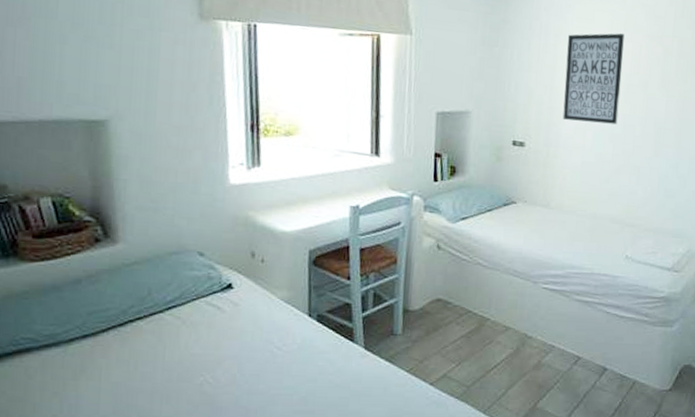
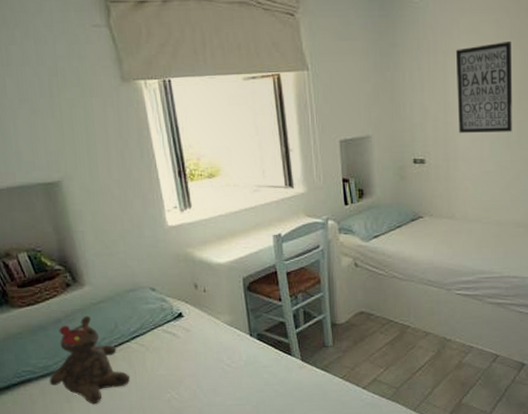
teddy bear: none [53,278,158,384] -> present [49,316,131,405]

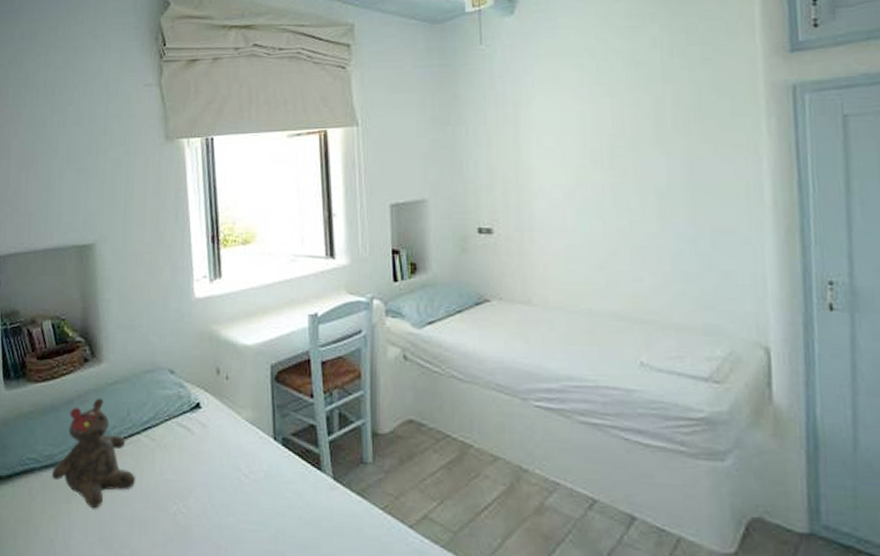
wall art: present [455,40,513,133] -> none [529,88,605,197]

